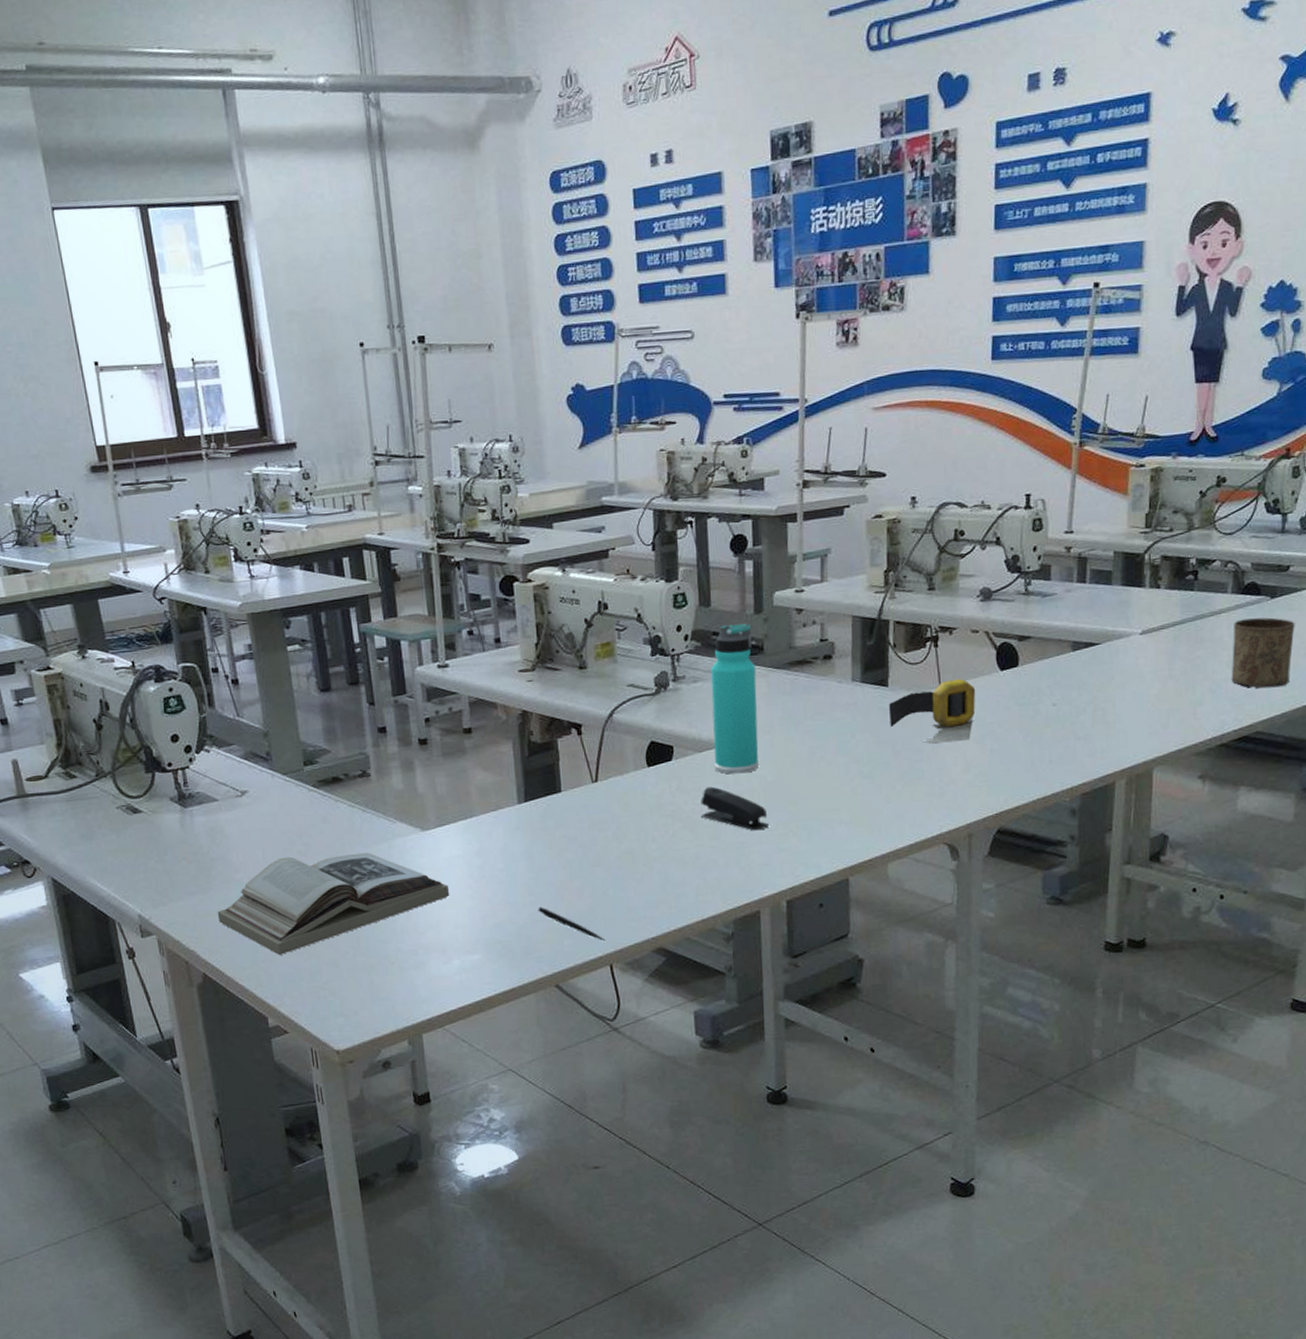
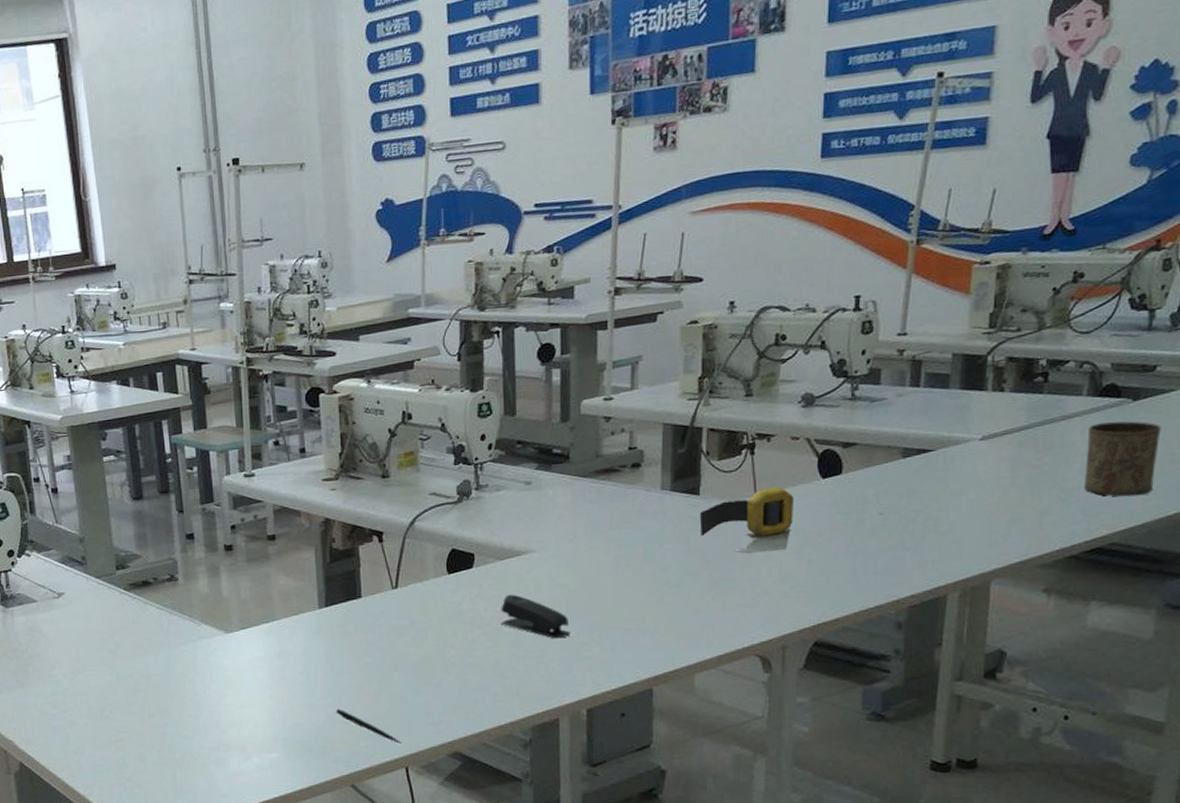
book: present [217,852,450,955] -> none [34,652,251,747]
thermos bottle: present [711,623,759,774] -> none [514,432,562,582]

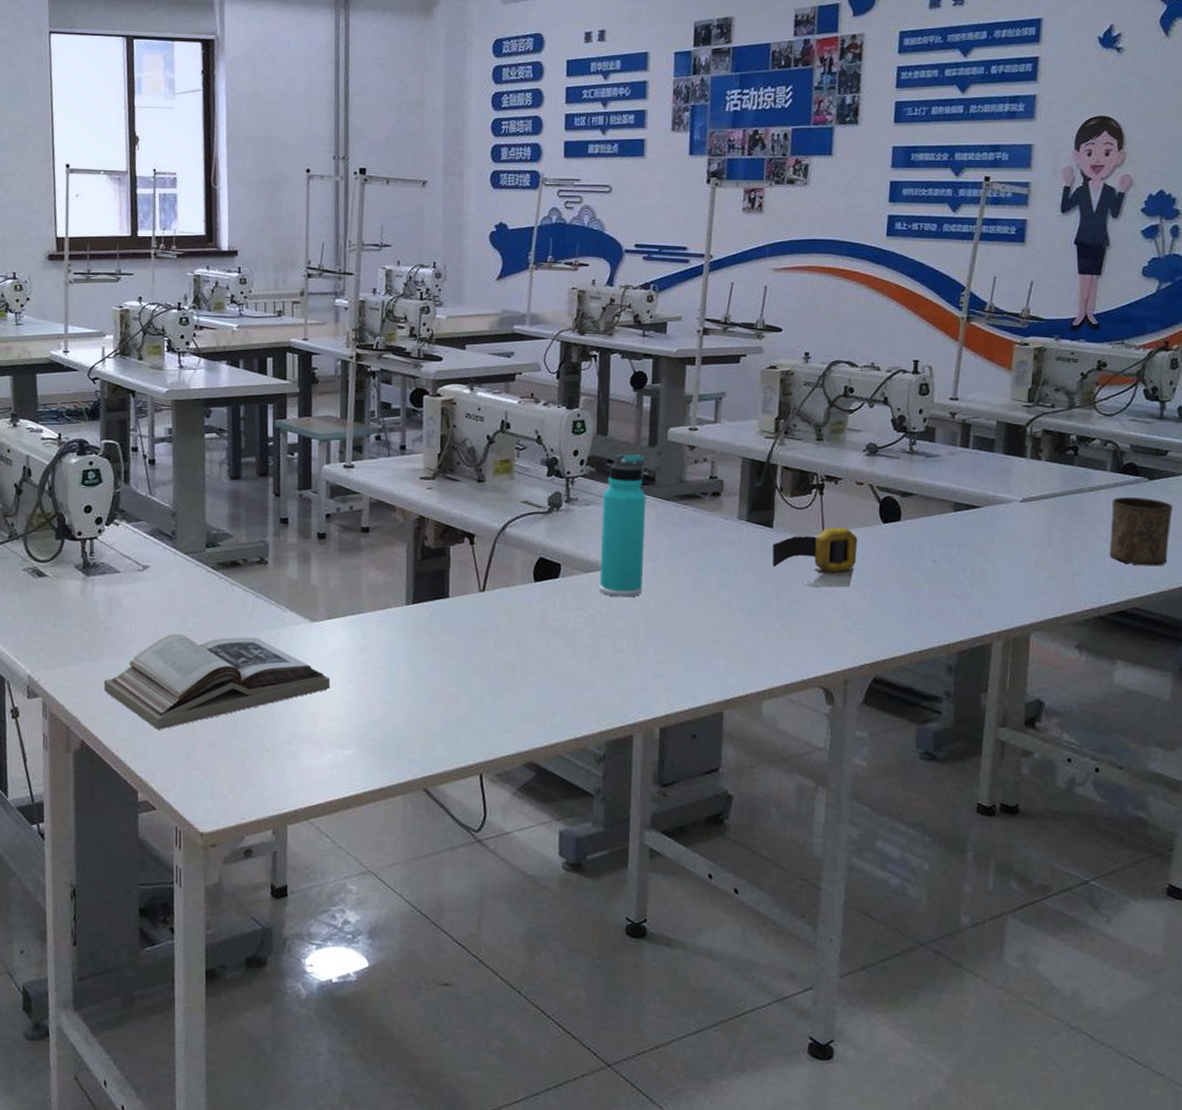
book: none [34,652,251,747] -> present [103,633,331,730]
pen: present [336,708,402,744] -> none [414,708,478,750]
stapler: present [500,594,572,639] -> none [582,607,649,655]
thermos bottle: none [514,432,562,582] -> present [599,454,646,598]

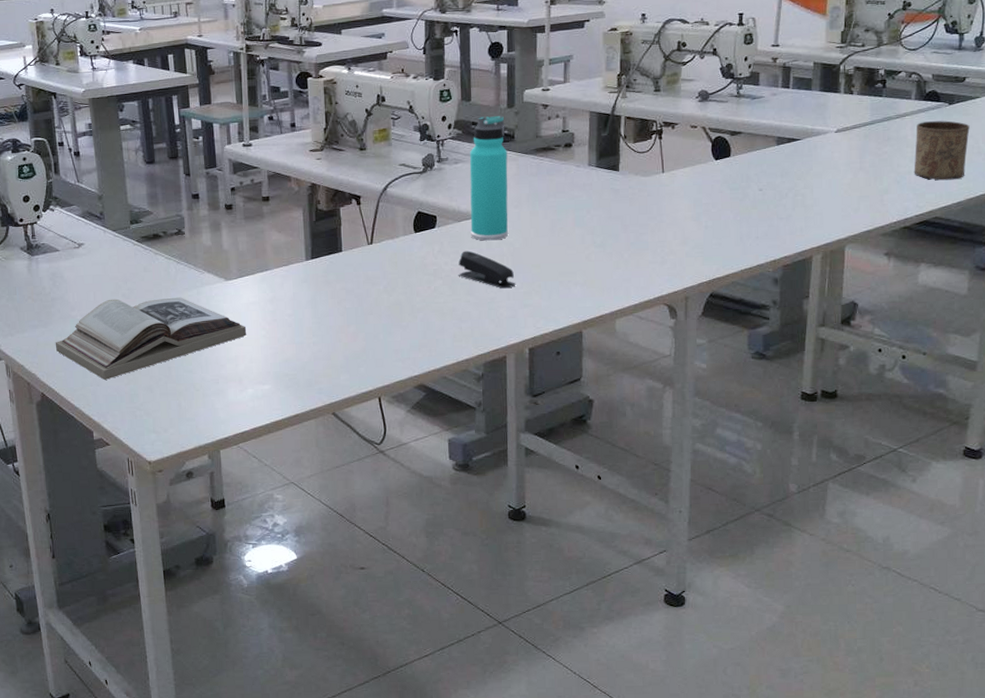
stapler: none [582,607,649,655] -> present [458,250,516,289]
tape measure: present [773,527,858,588] -> none [620,166,694,220]

